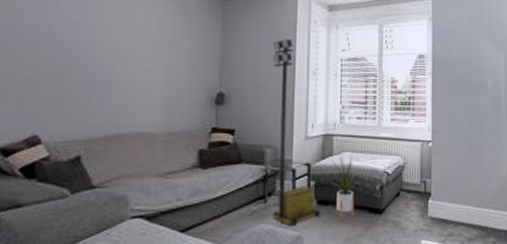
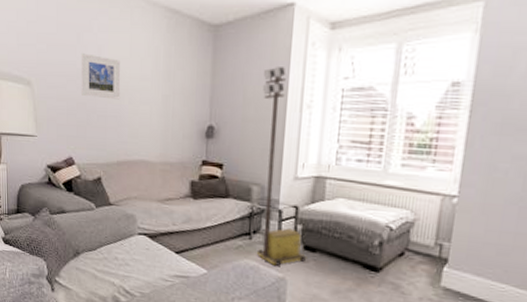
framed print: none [57,16,113,68] -> present [80,53,121,100]
house plant: present [332,155,360,220] -> none [322,202,354,272]

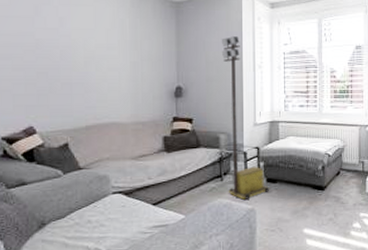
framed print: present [80,53,121,100] -> none [39,25,87,68]

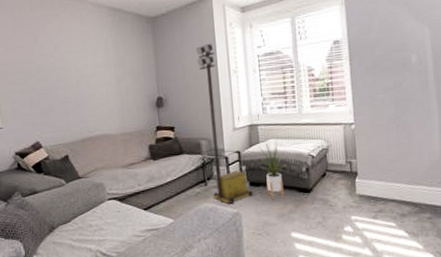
house plant: none [278,139,304,196] -> present [259,141,286,199]

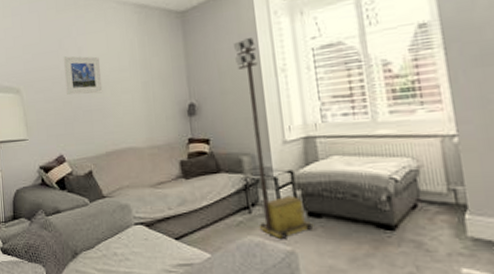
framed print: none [38,51,79,88] -> present [63,56,103,95]
house plant: present [259,141,286,199] -> none [318,159,358,236]

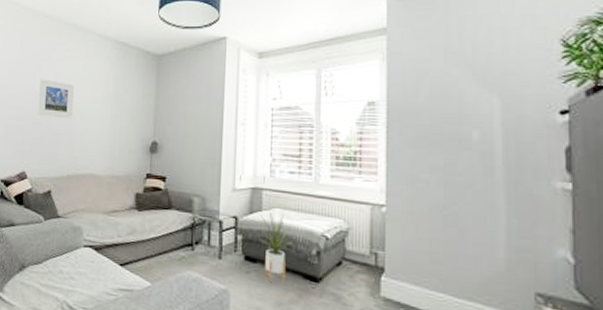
portable light tower: present [234,38,314,238] -> none [199,90,248,278]
house plant: none [318,159,358,236] -> present [261,212,292,283]

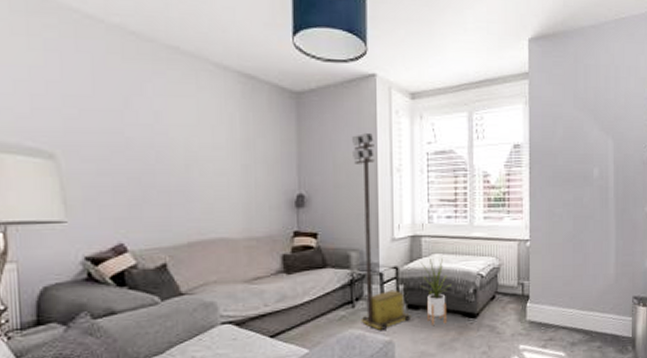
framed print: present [38,79,74,119] -> none [130,120,188,172]
portable light tower: none [199,90,248,278] -> present [352,133,412,330]

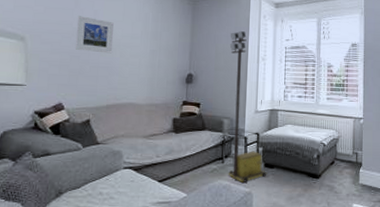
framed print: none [130,120,188,172] -> present [76,16,114,54]
house plant: present [421,257,452,325] -> none [277,127,300,182]

